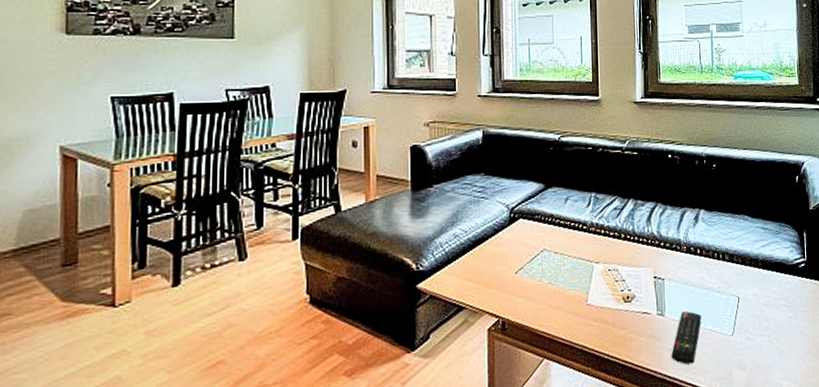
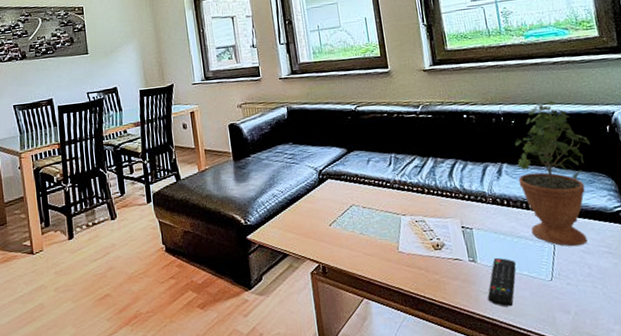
potted plant: none [713,146,780,299] -> present [515,100,590,247]

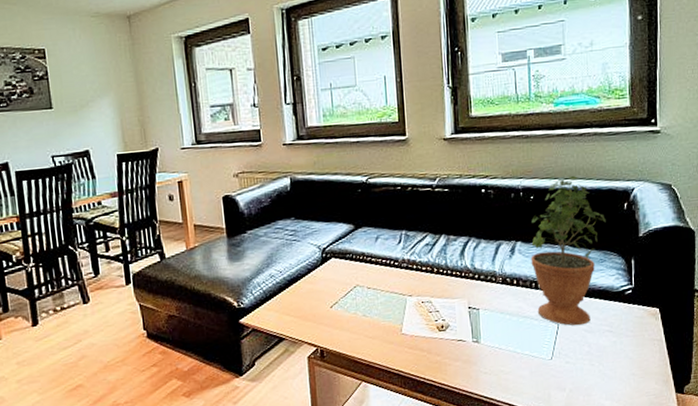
remote control: present [487,257,516,307] -> none [487,338,518,387]

